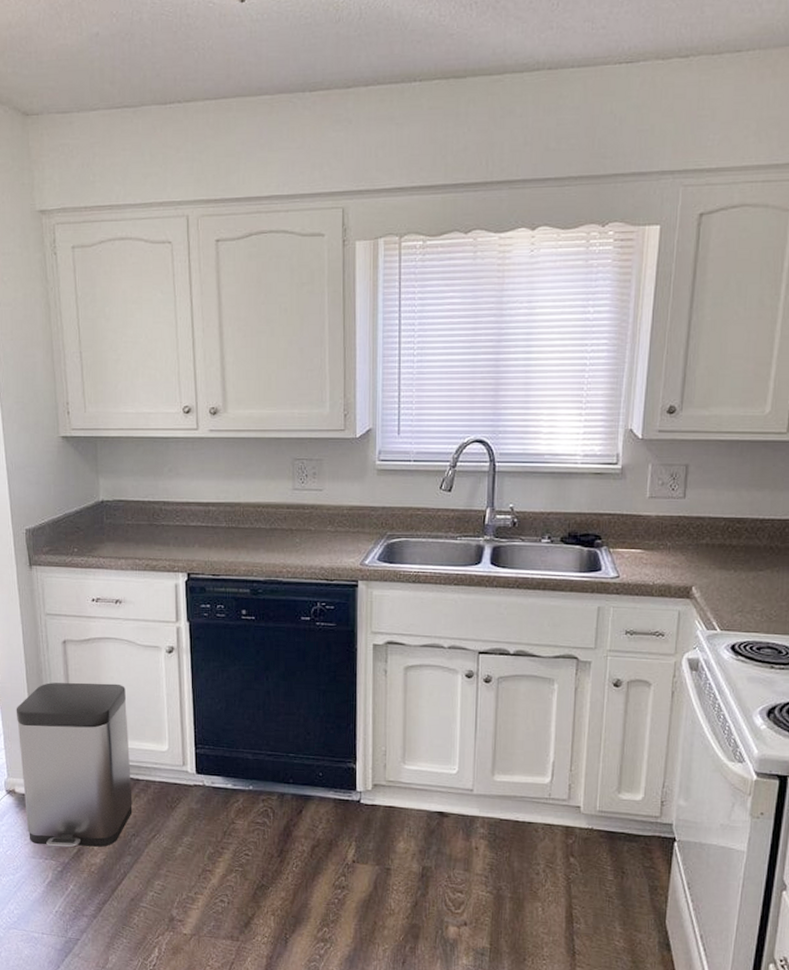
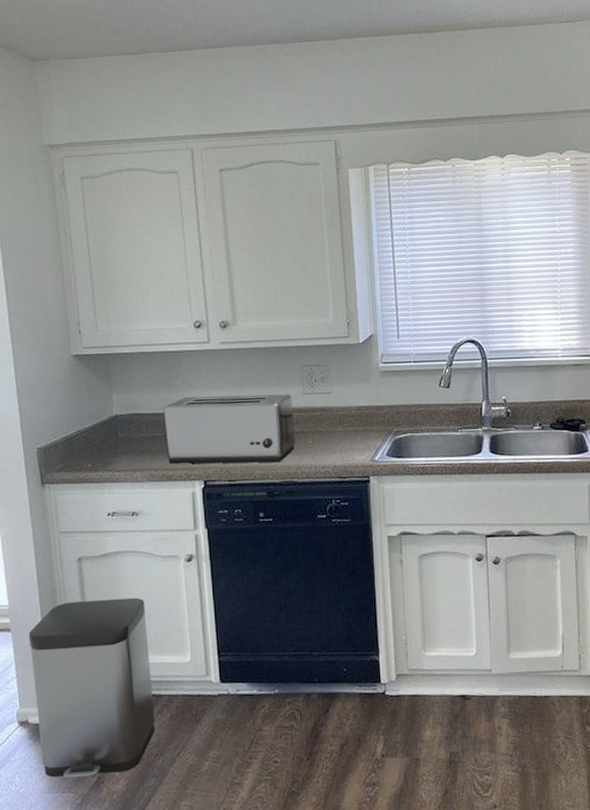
toaster: none [149,485,282,560] -> present [163,394,295,464]

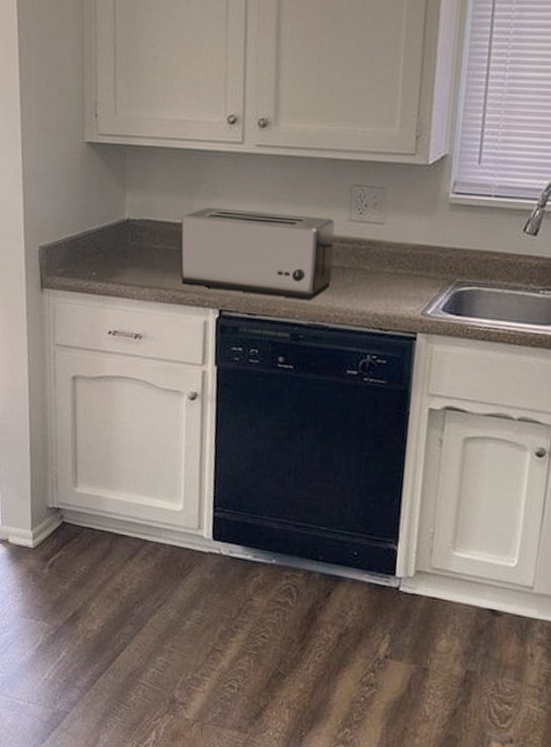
pedal bin: present [28,597,155,778] -> none [15,422,140,613]

